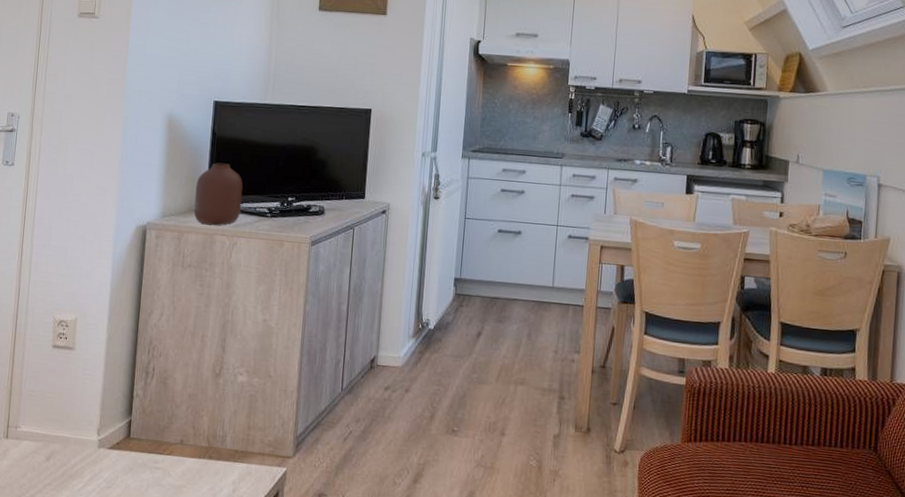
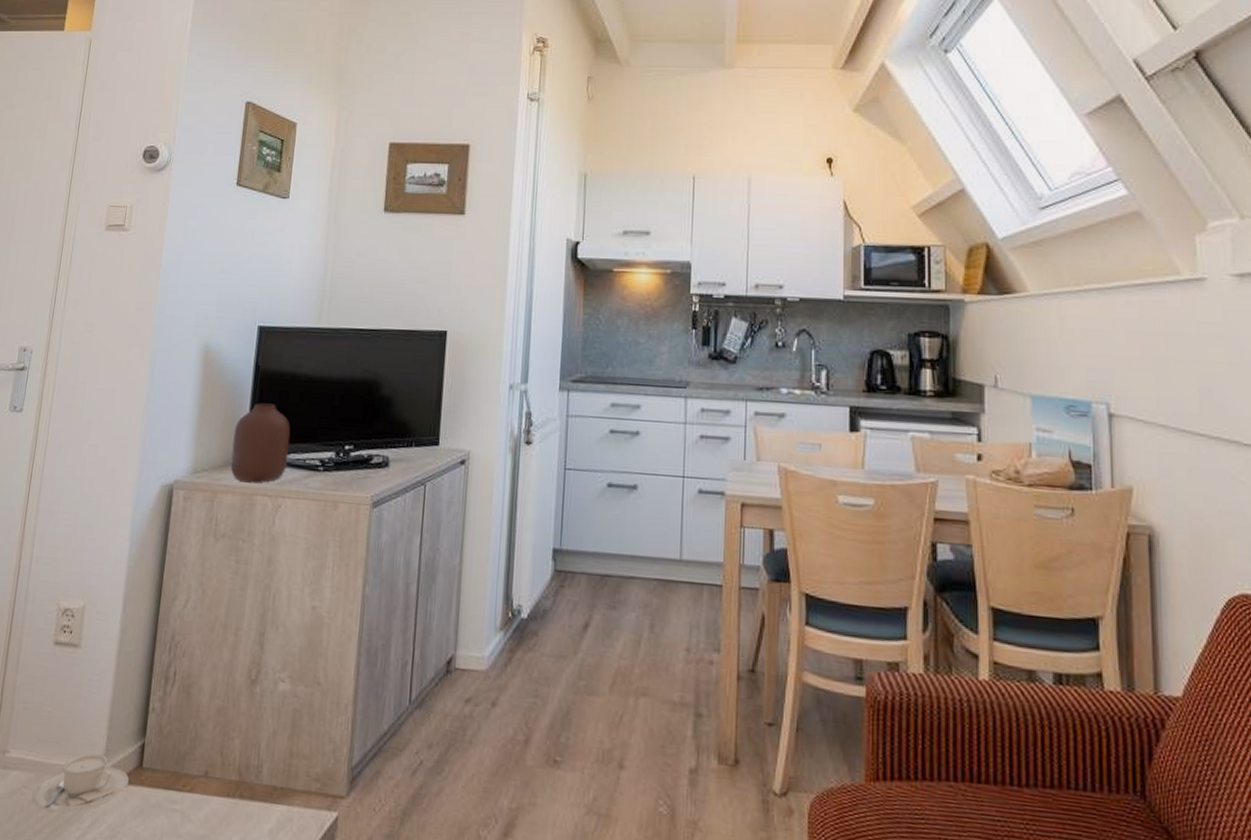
teacup: none [41,427,120,471] -> present [31,752,130,813]

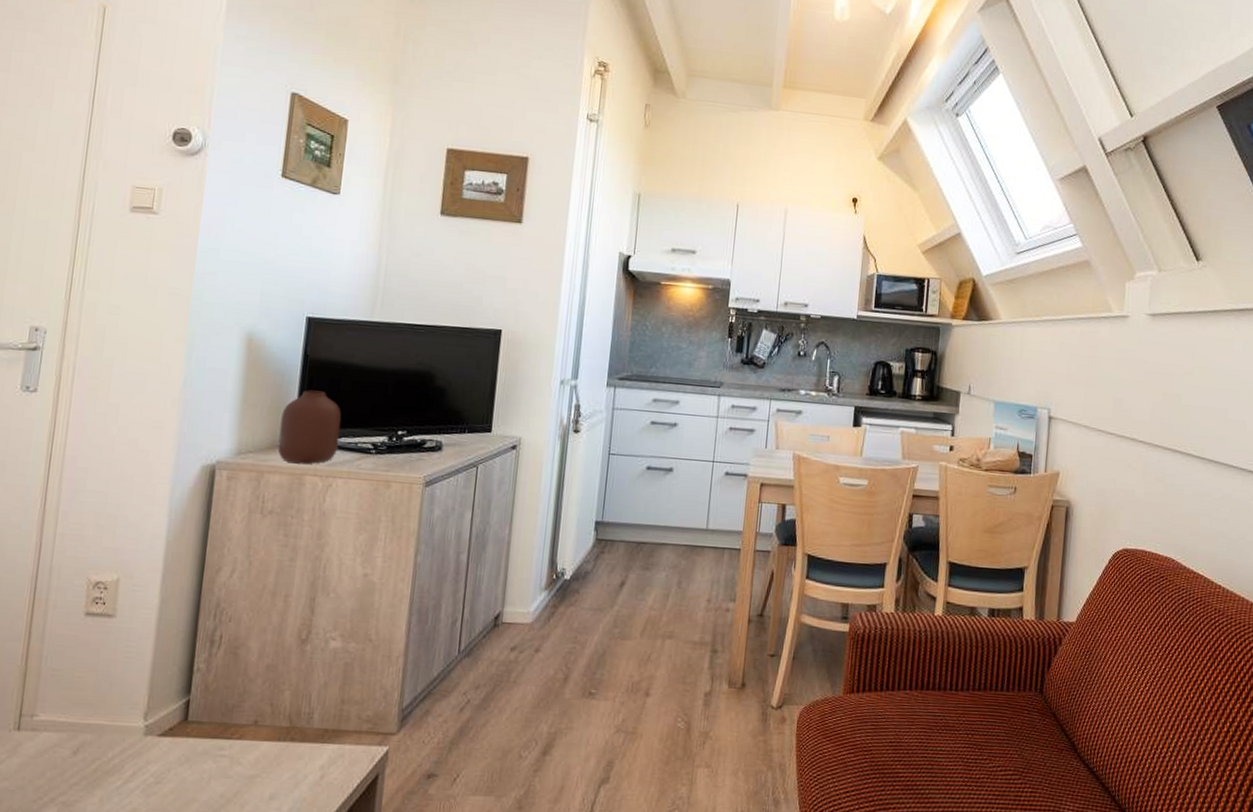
teacup: present [31,752,130,813] -> none [65,711,174,766]

